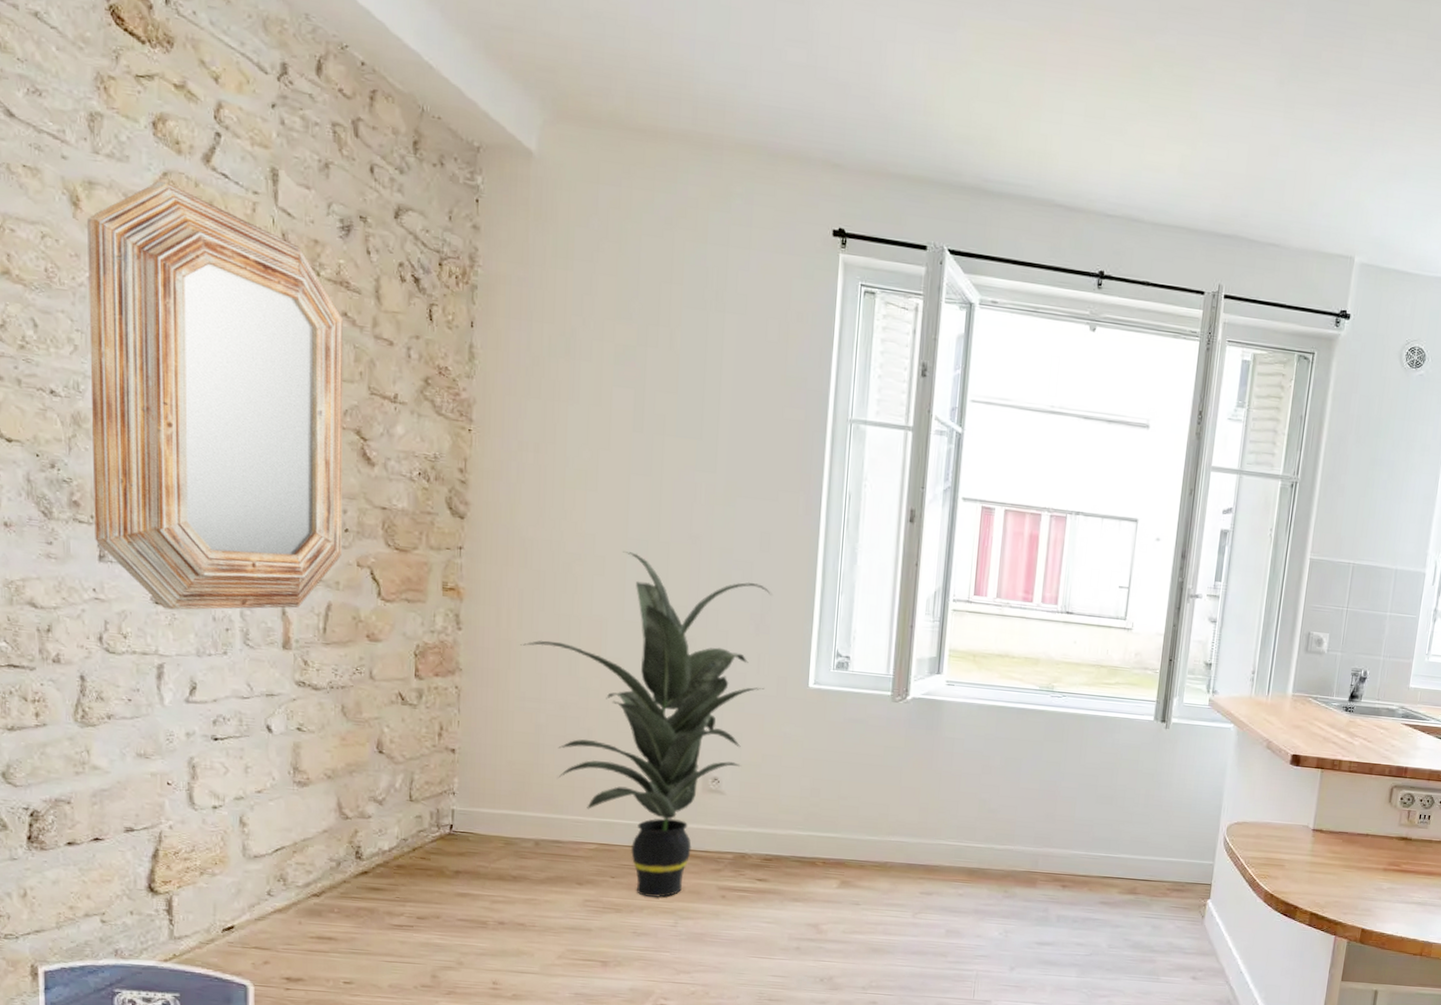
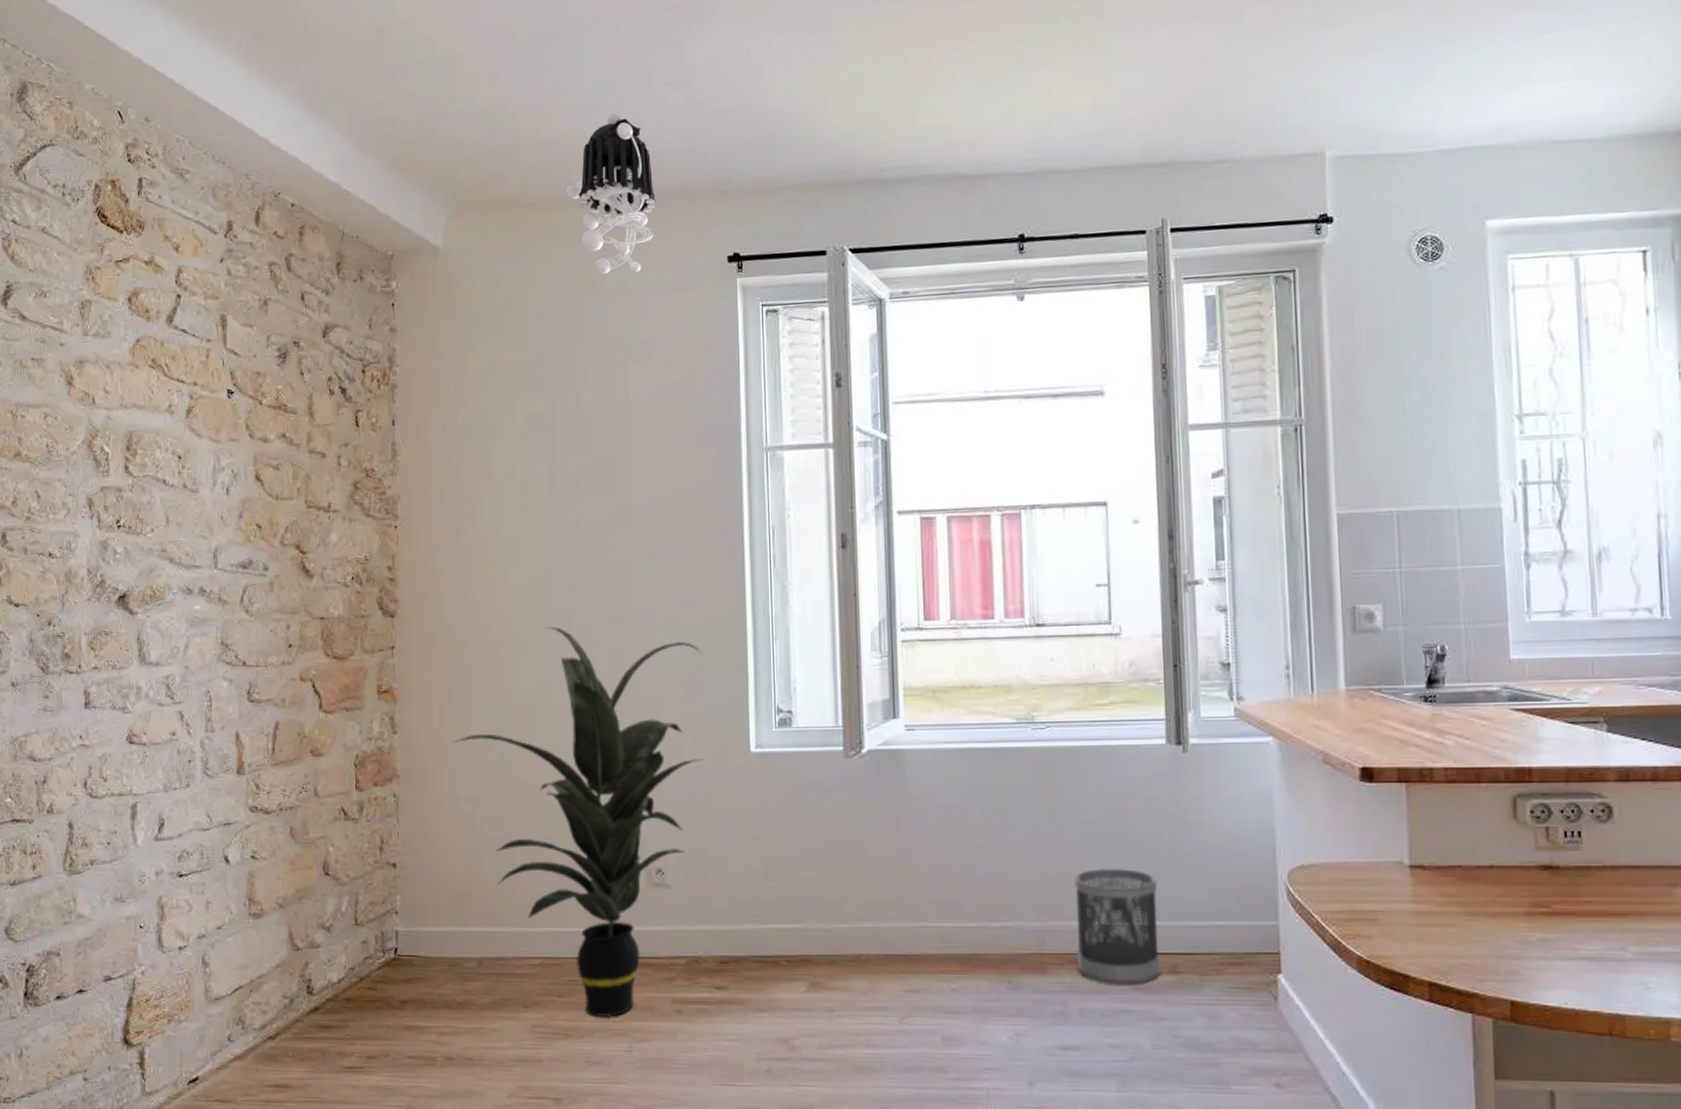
home mirror: present [87,181,344,610] -> none [79,348,286,747]
pendant lamp: none [674,55,768,227] -> present [566,113,656,275]
wastebasket: none [1060,811,1131,900] -> present [1073,869,1160,985]

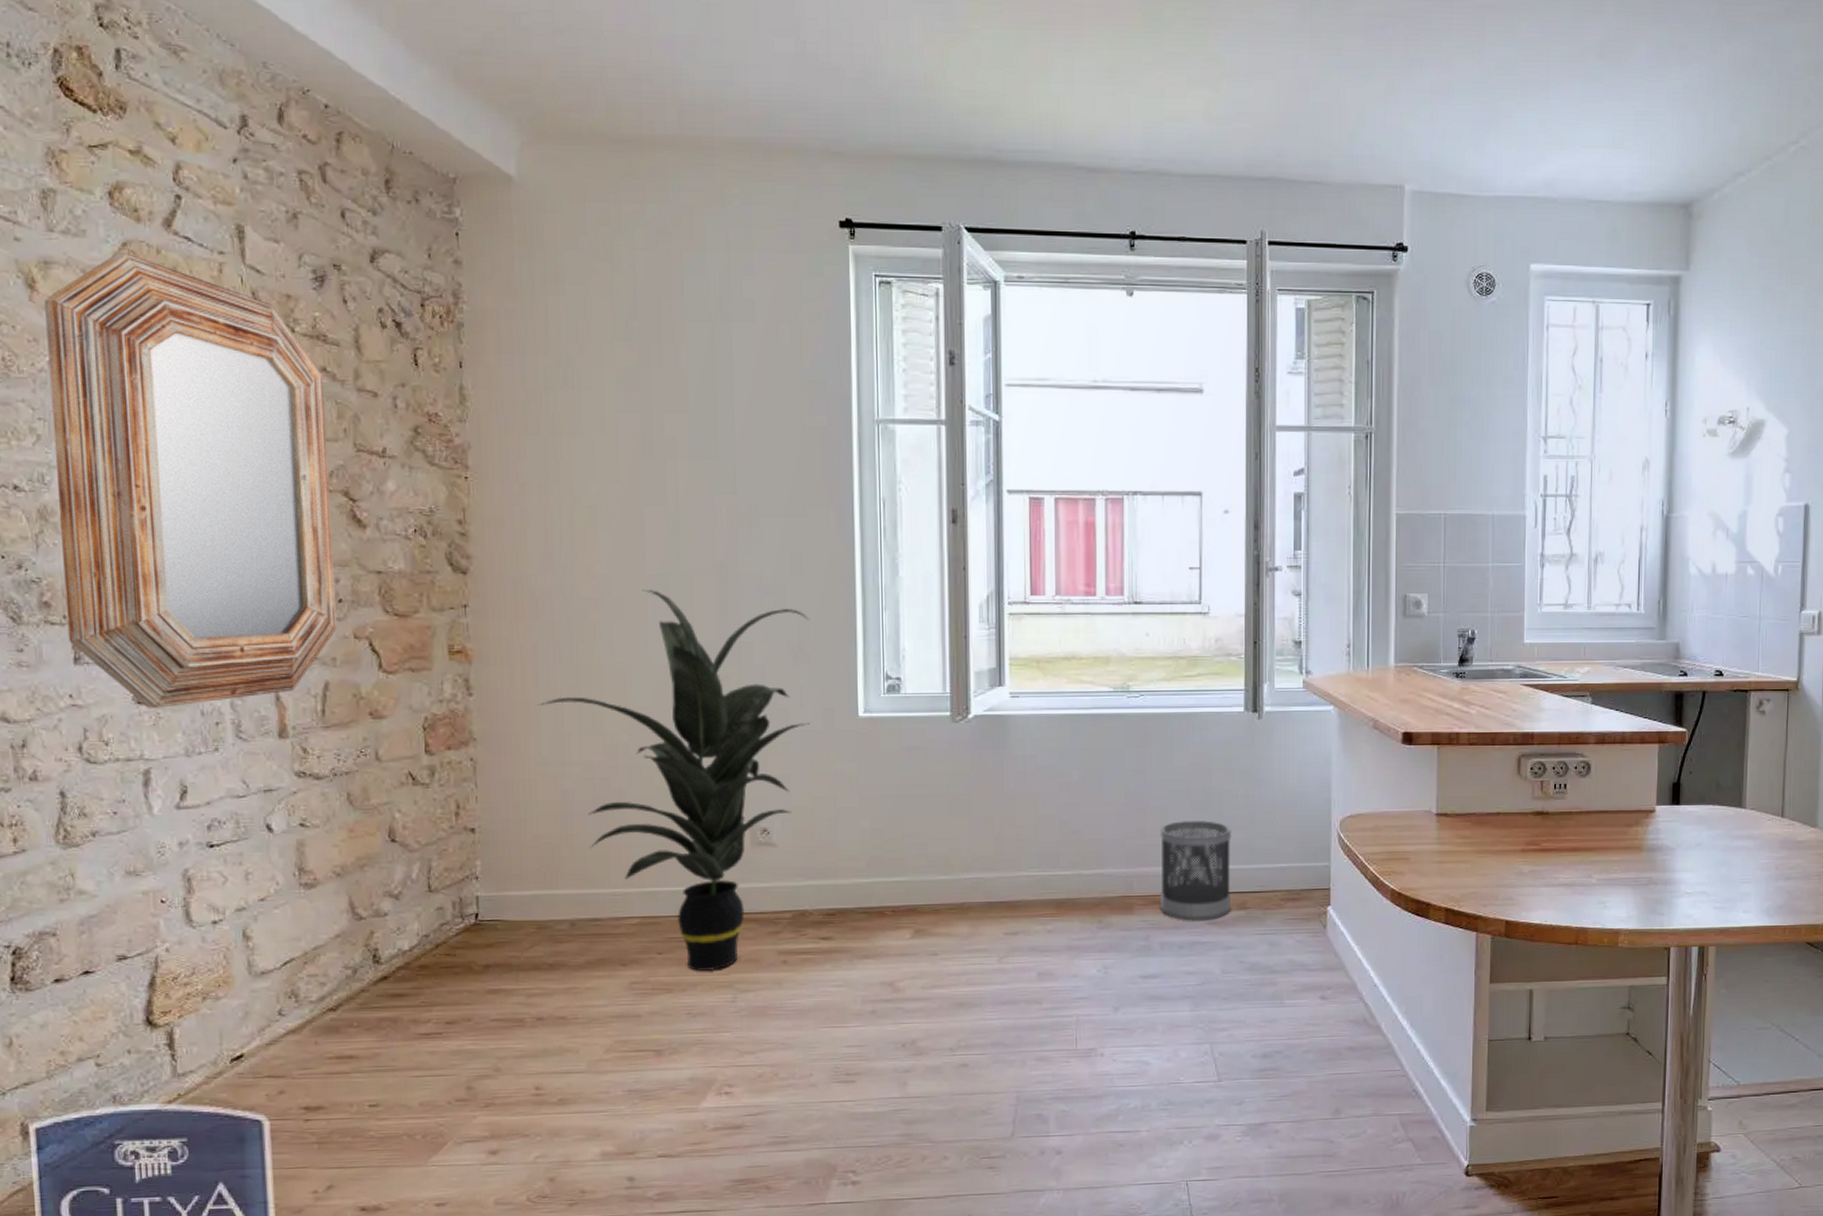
home mirror: none [79,348,286,747] -> present [44,253,336,708]
pendant lamp: present [566,113,656,275] -> none [661,53,762,229]

